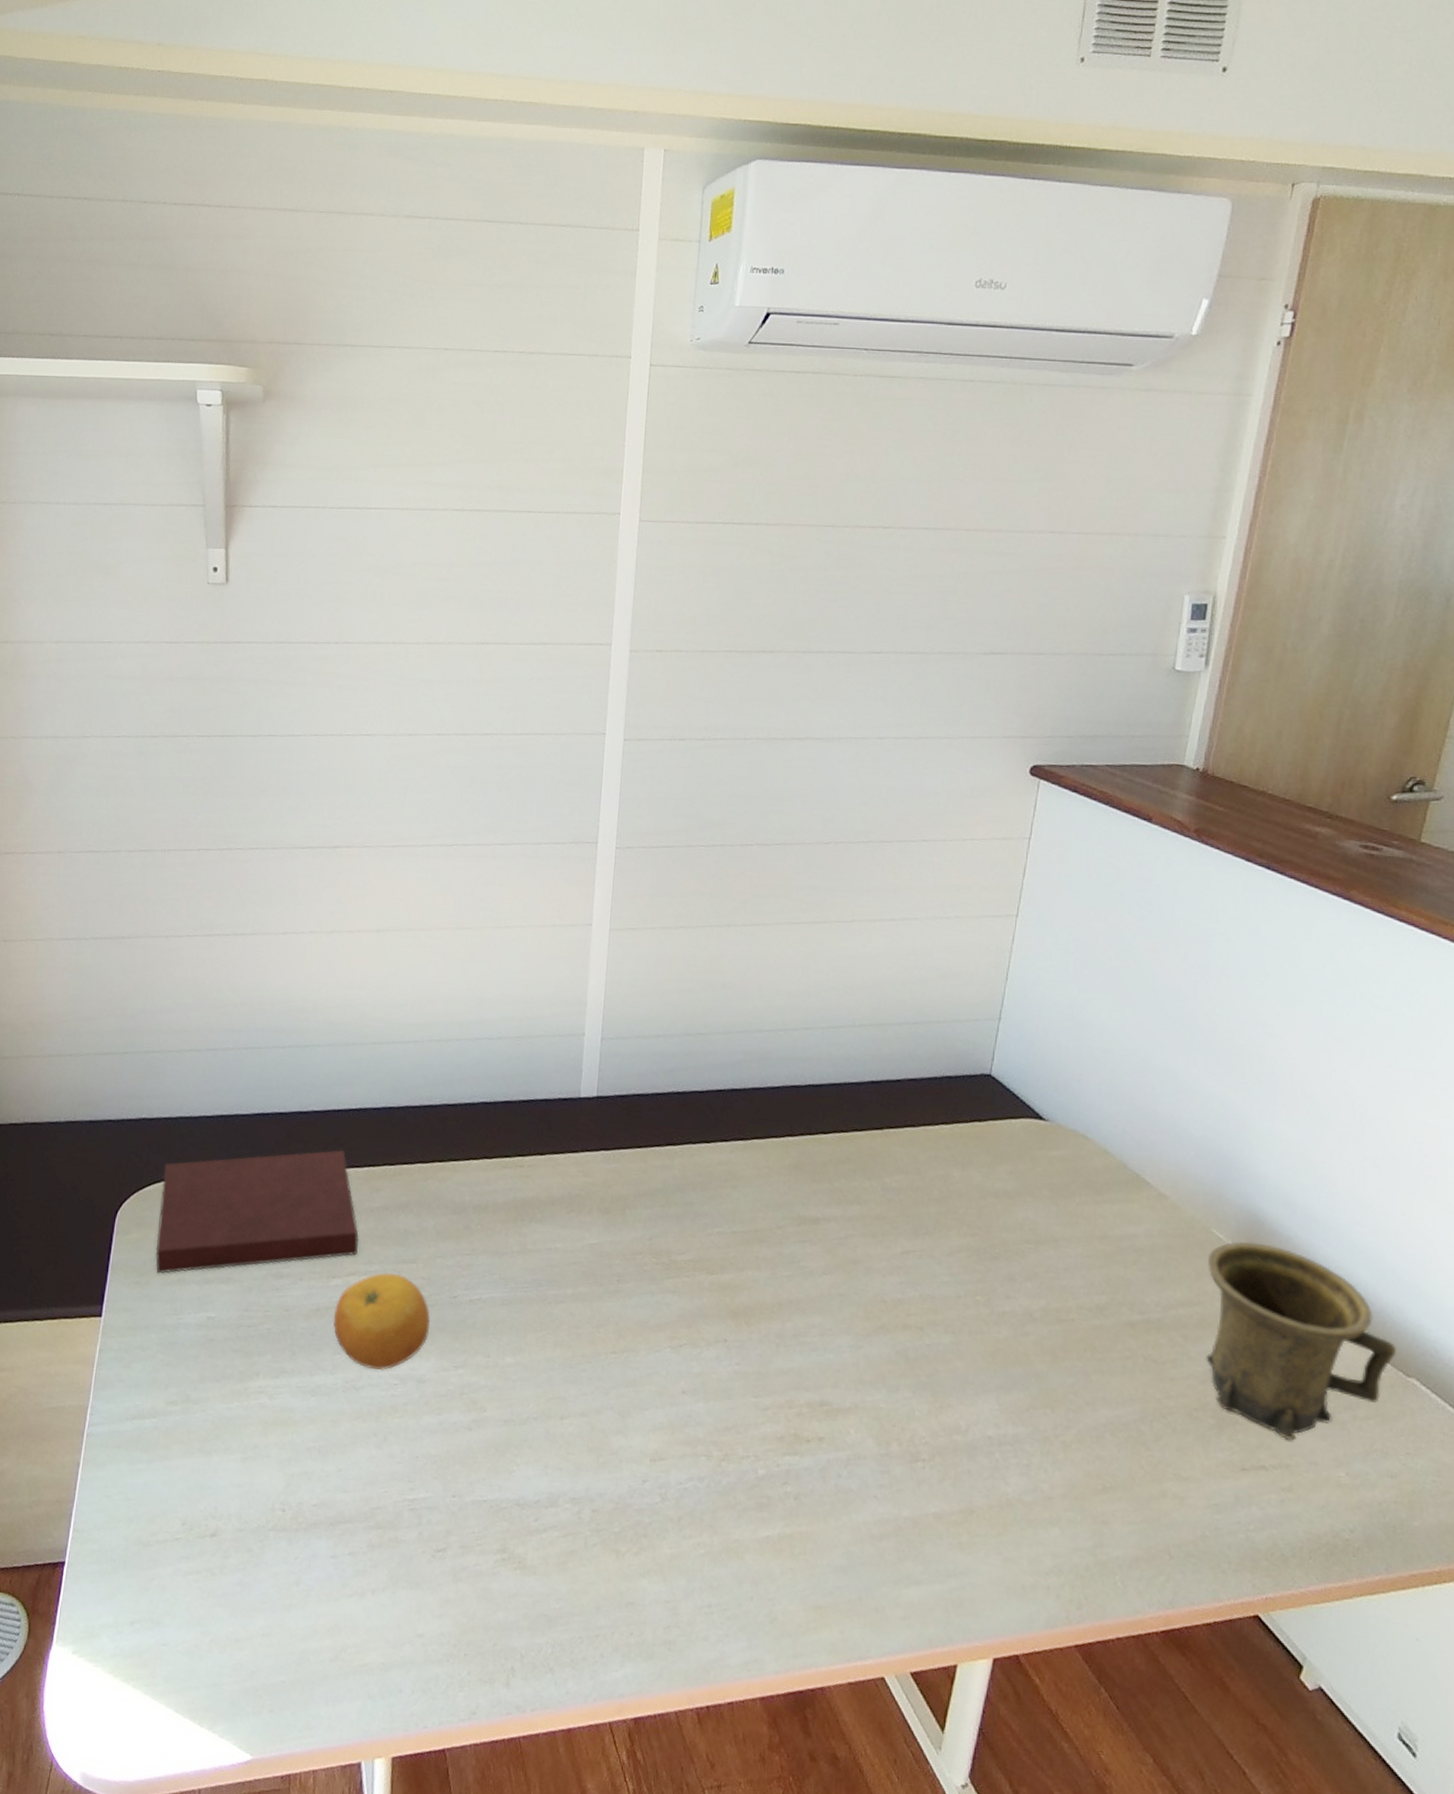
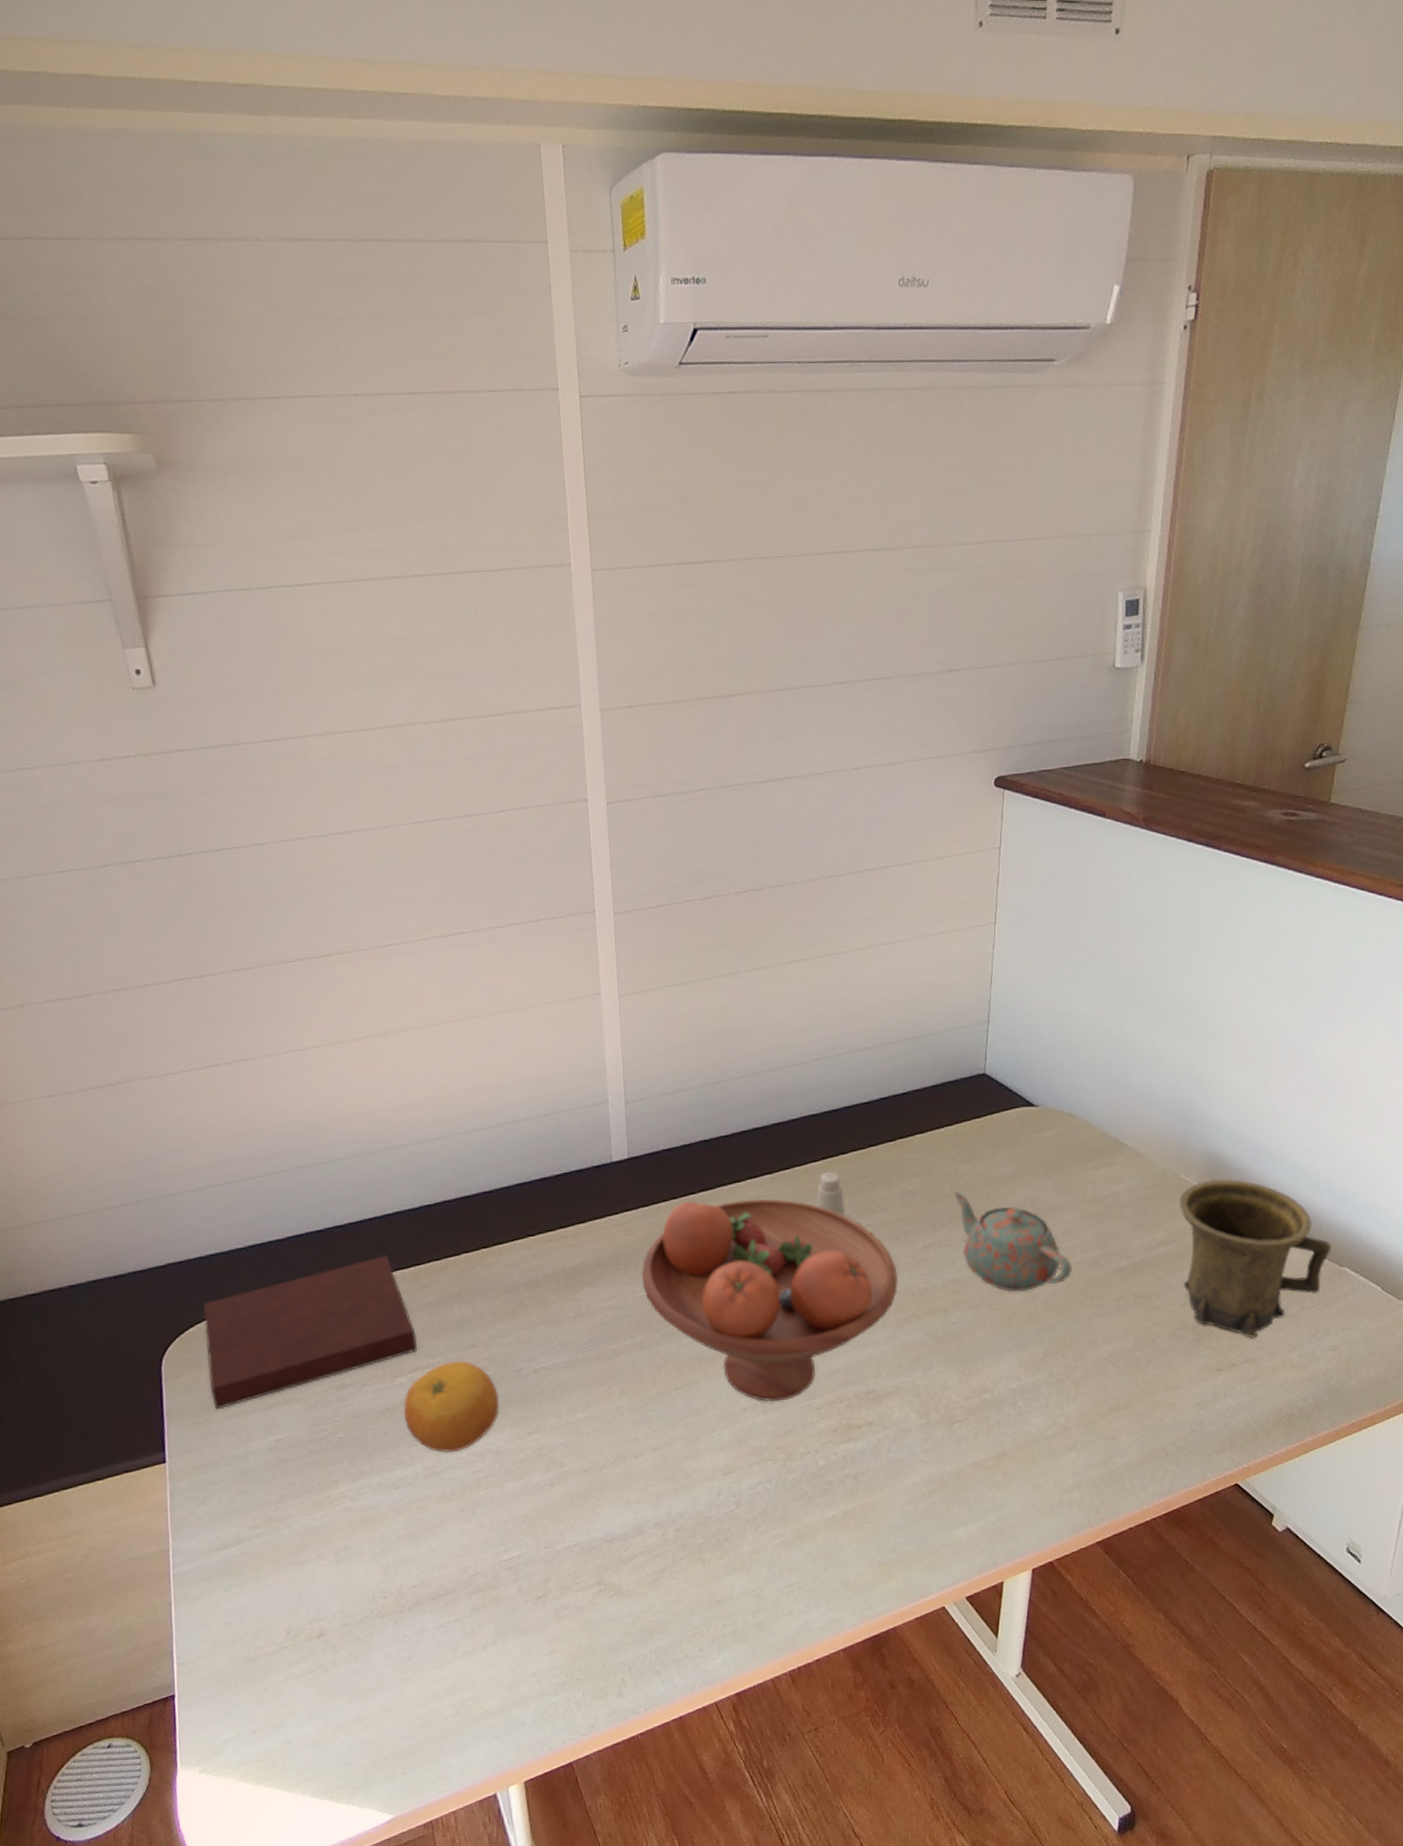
fruit bowl: none [593,1153,871,1392] -> present [641,1199,899,1402]
saltshaker: none [787,1149,820,1201] -> present [815,1171,846,1216]
teapot: none [942,1198,1073,1327] -> present [953,1192,1073,1292]

